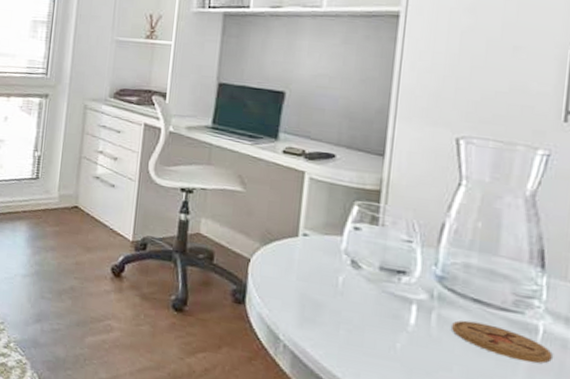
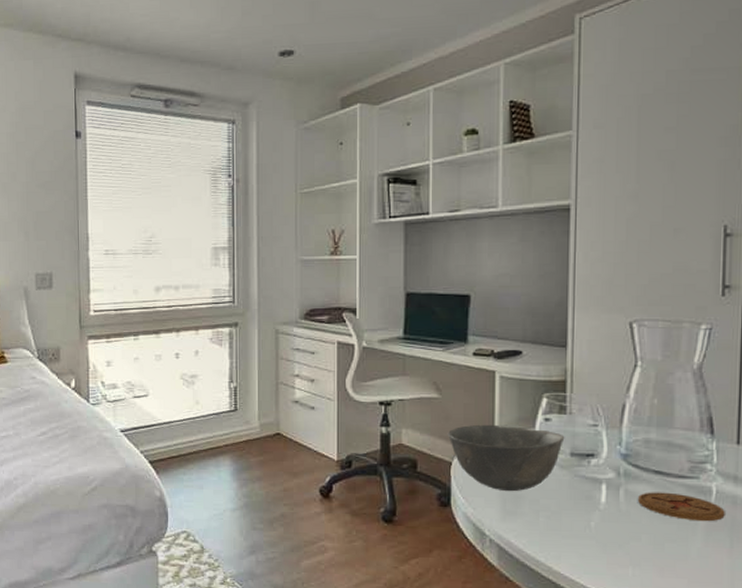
bowl: none [248,223,375,299] -> present [447,424,565,492]

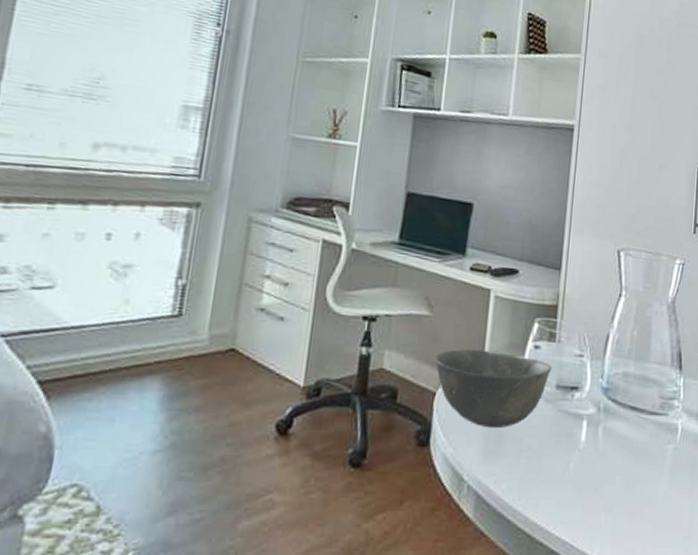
coaster: present [638,492,725,522] -> none [615,429,688,462]

